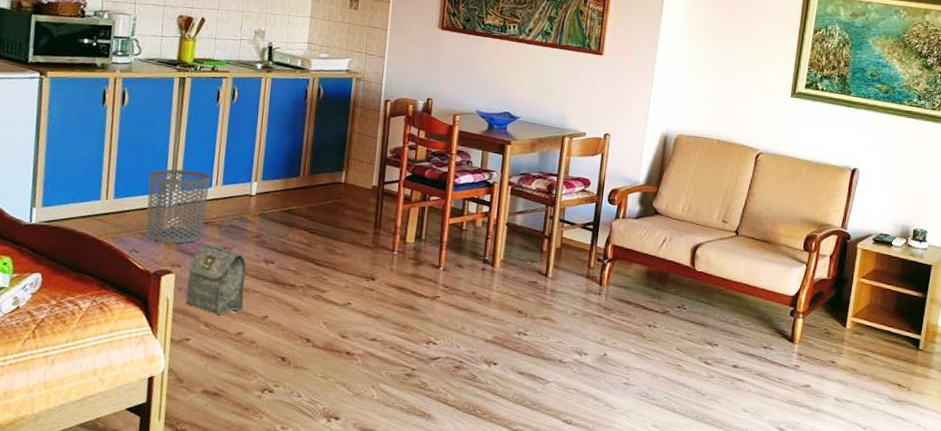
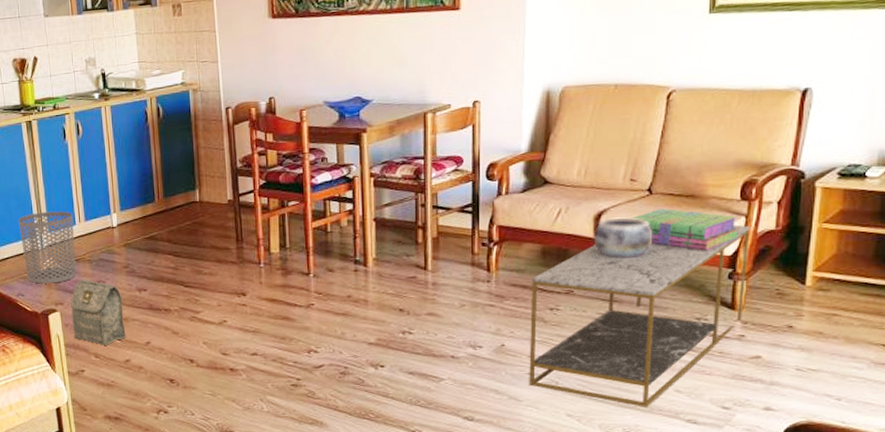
coffee table: none [624,270,809,423] -> present [529,224,750,407]
decorative bowl: none [689,250,736,288] -> present [593,216,653,258]
stack of books: none [721,249,801,290] -> present [632,208,740,251]

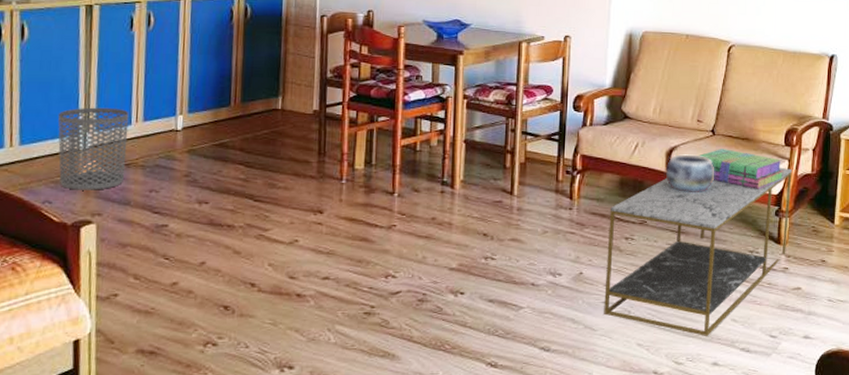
bag: present [70,279,126,345] -> none [110,187,178,265]

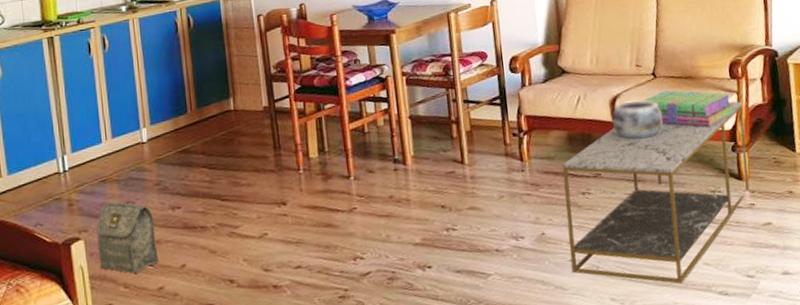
waste bin: present [57,107,129,190] -> none [37,129,103,211]
bag: none [110,187,178,265] -> present [95,201,159,273]

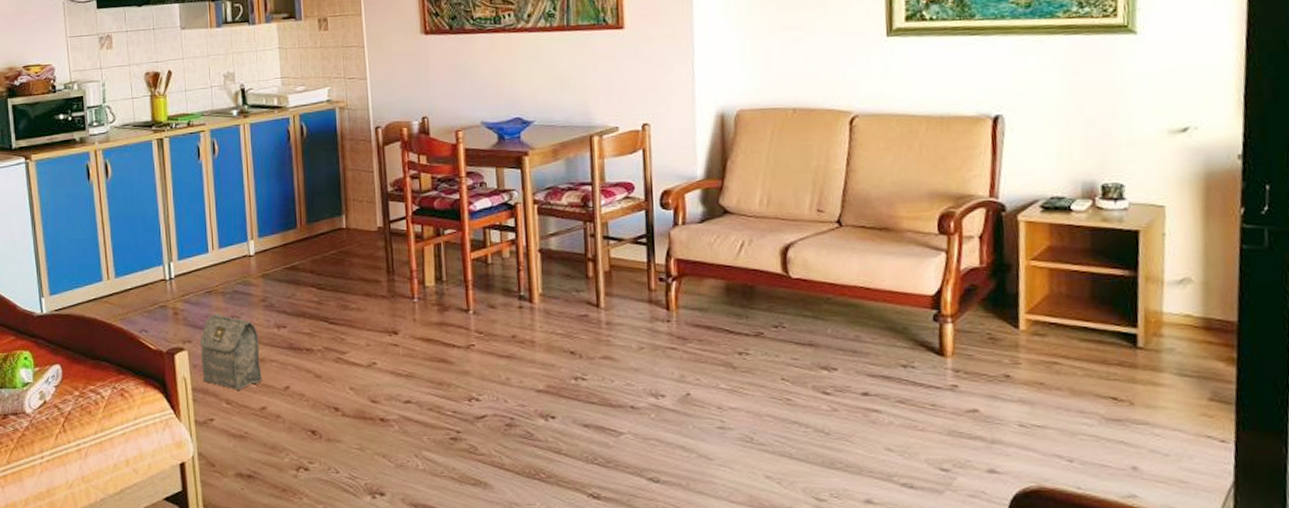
coffee table: present [562,101,750,284] -> none [716,261,953,468]
decorative bowl: present [611,99,664,140] -> none [781,250,847,297]
stack of books: present [642,90,734,127] -> none [822,242,941,290]

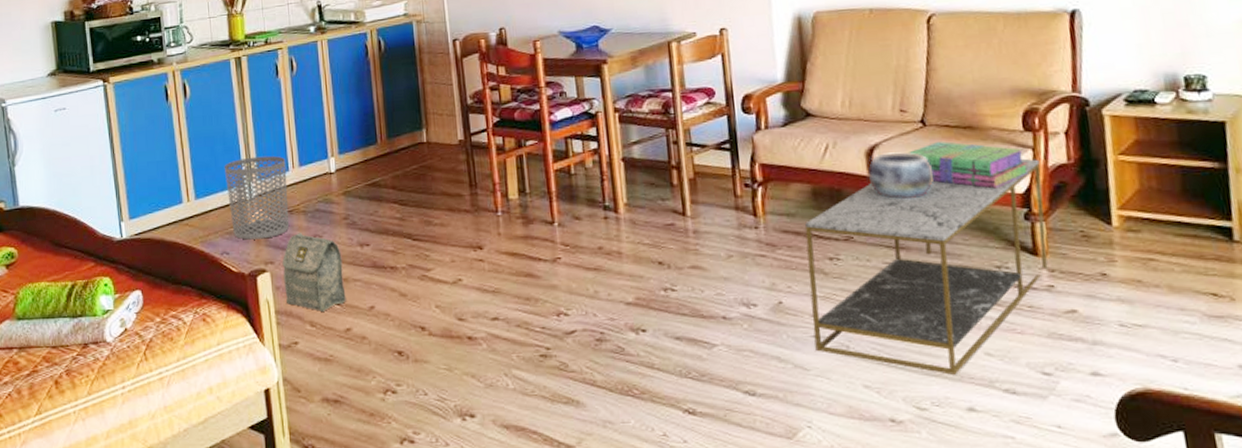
waste bin: none [144,237,208,319] -> present [224,155,289,240]
coffee table: none [716,261,953,468] -> present [805,158,1048,375]
decorative bowl: none [781,250,847,297] -> present [867,151,935,199]
stack of books: none [822,242,941,290] -> present [907,142,1028,189]

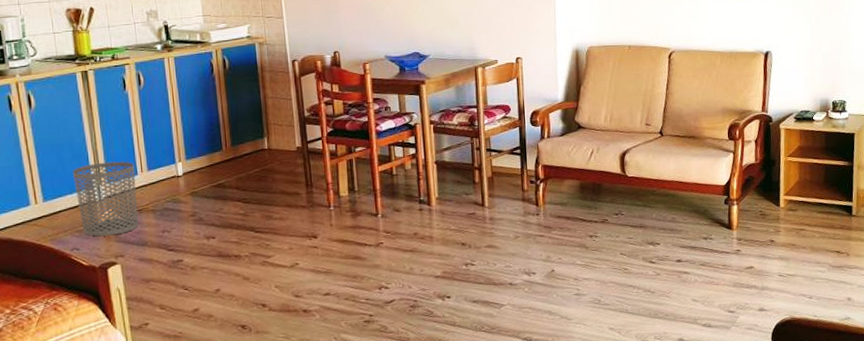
bag: present [282,233,346,312] -> none [132,229,194,296]
coffee table: present [805,158,1048,375] -> none [573,159,738,317]
decorative bowl: present [867,151,935,199] -> none [620,155,667,191]
stack of books: present [907,142,1028,189] -> none [649,148,730,182]

